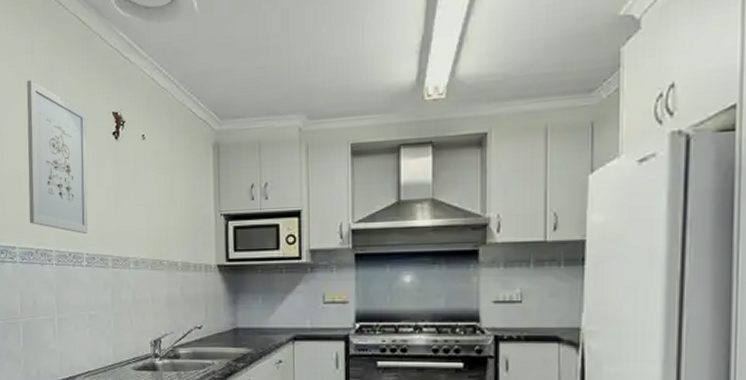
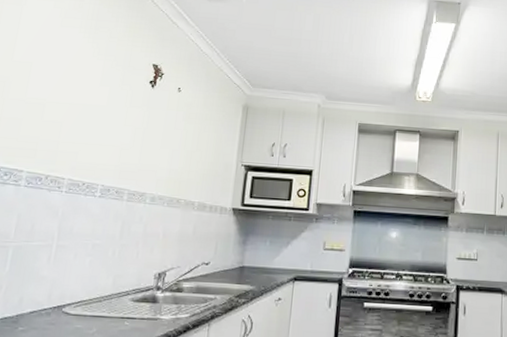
wall art: present [26,80,89,234] -> none [44,22,126,166]

